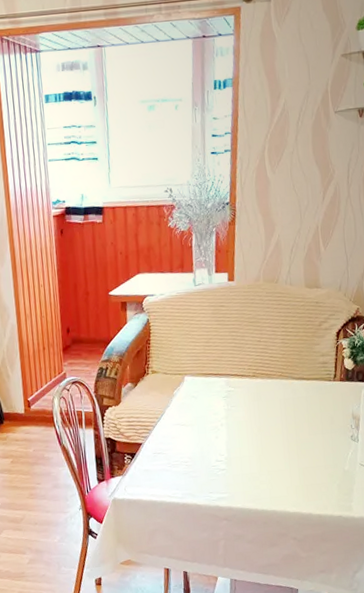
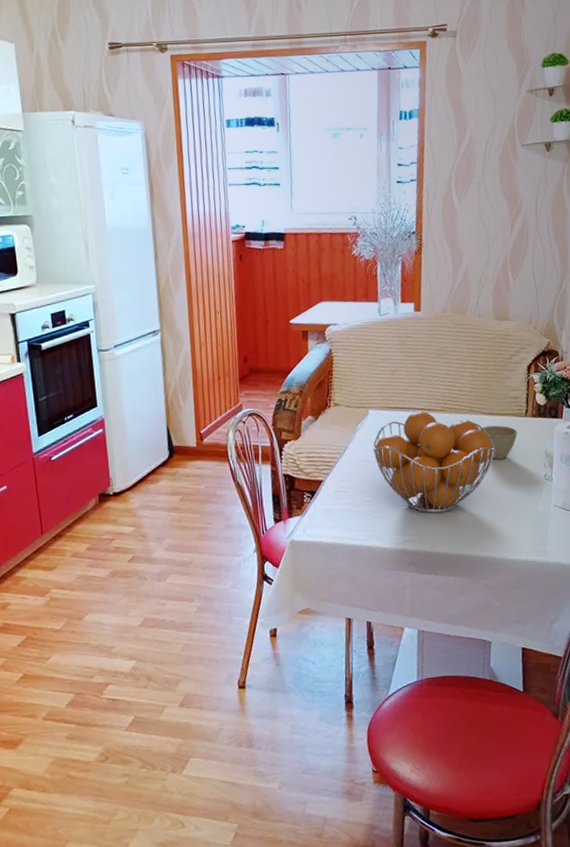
fruit basket: none [188,376,305,473] -> present [372,411,496,514]
cup: none [289,389,326,422] -> present [478,425,517,460]

